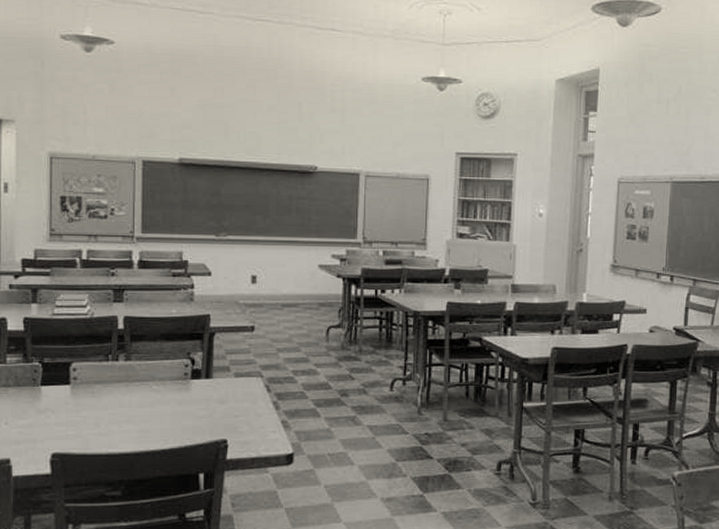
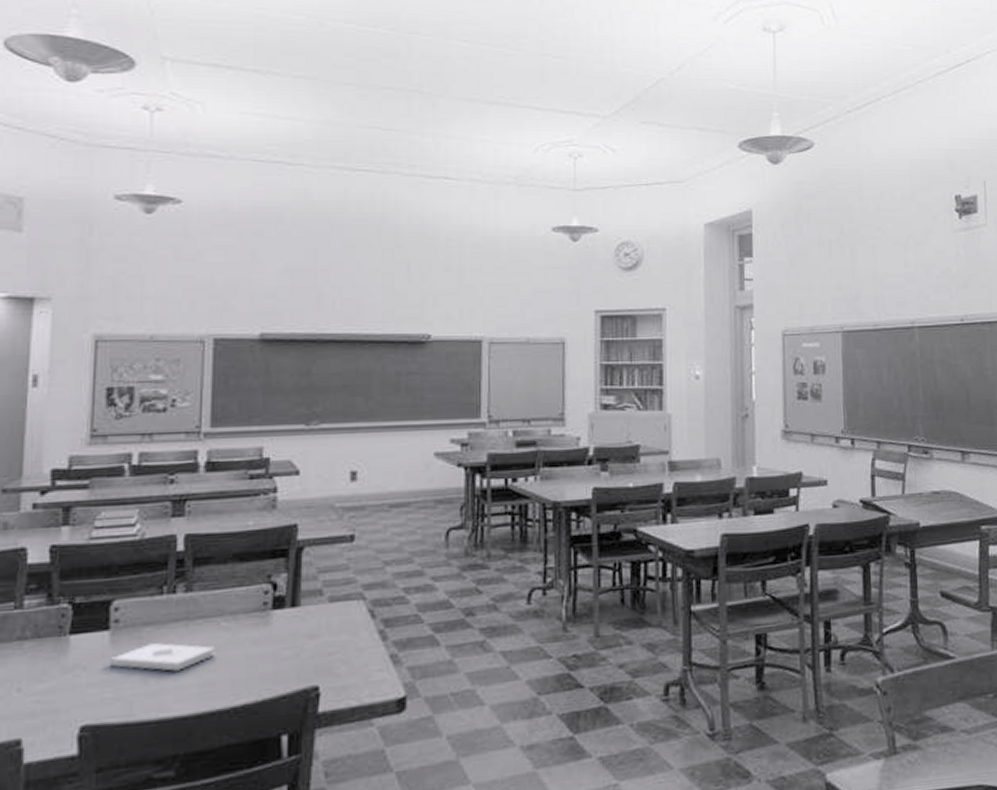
notepad: none [70,397,149,419] -> present [109,643,215,671]

